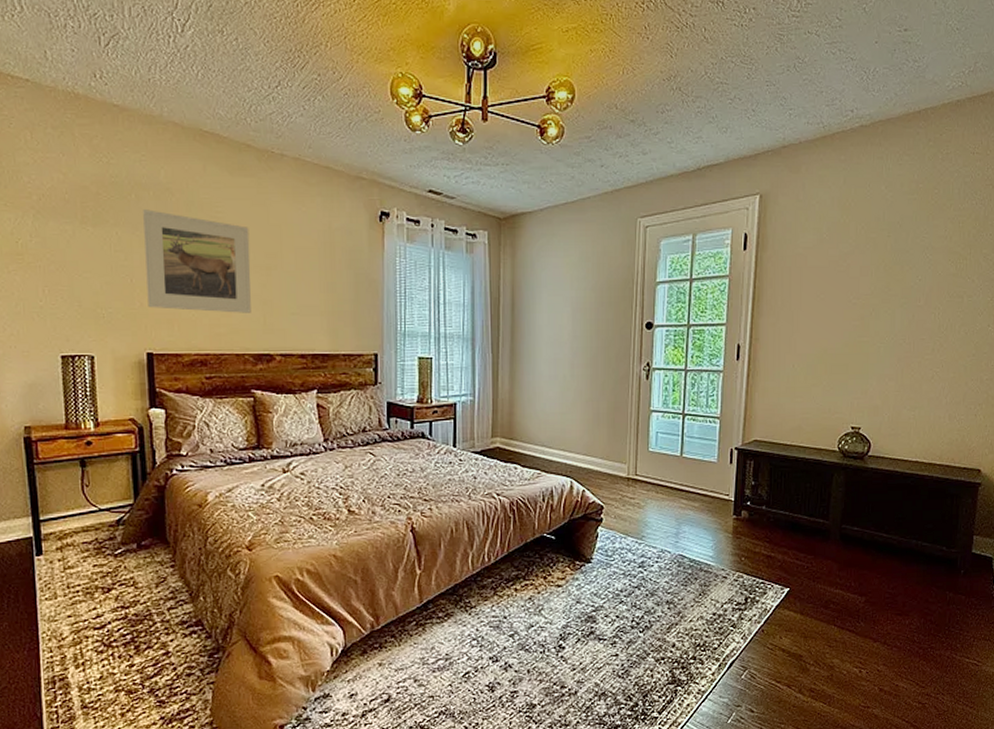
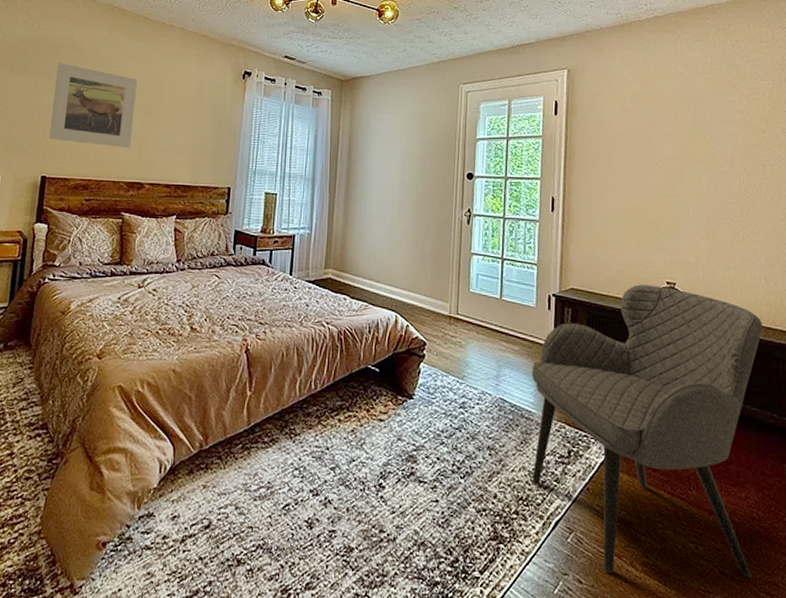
armchair: none [709,431,942,702] -> present [532,284,763,578]

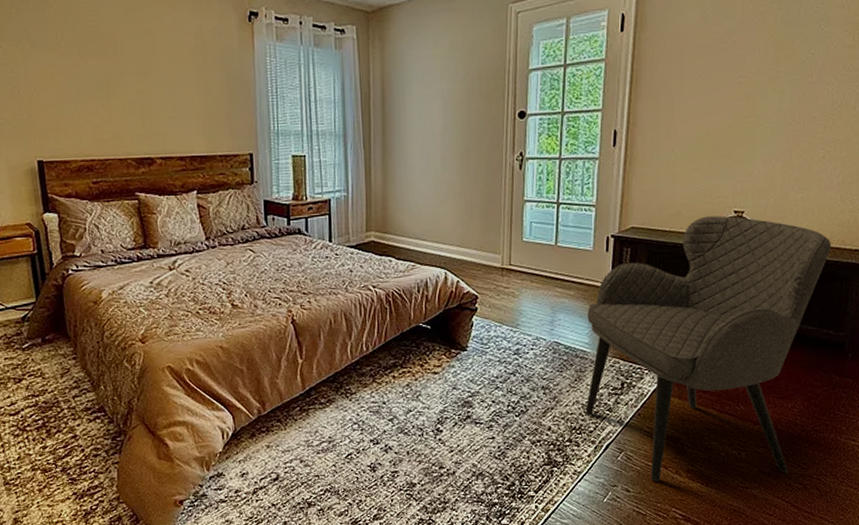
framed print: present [49,63,138,148] -> none [24,22,131,120]

